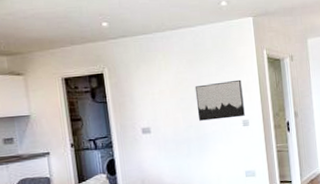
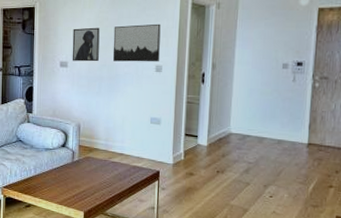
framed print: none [151,88,184,126] -> present [72,27,100,62]

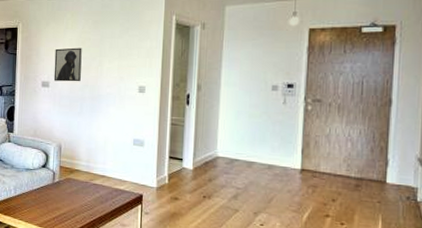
wall art: present [112,23,161,62] -> none [95,44,144,83]

